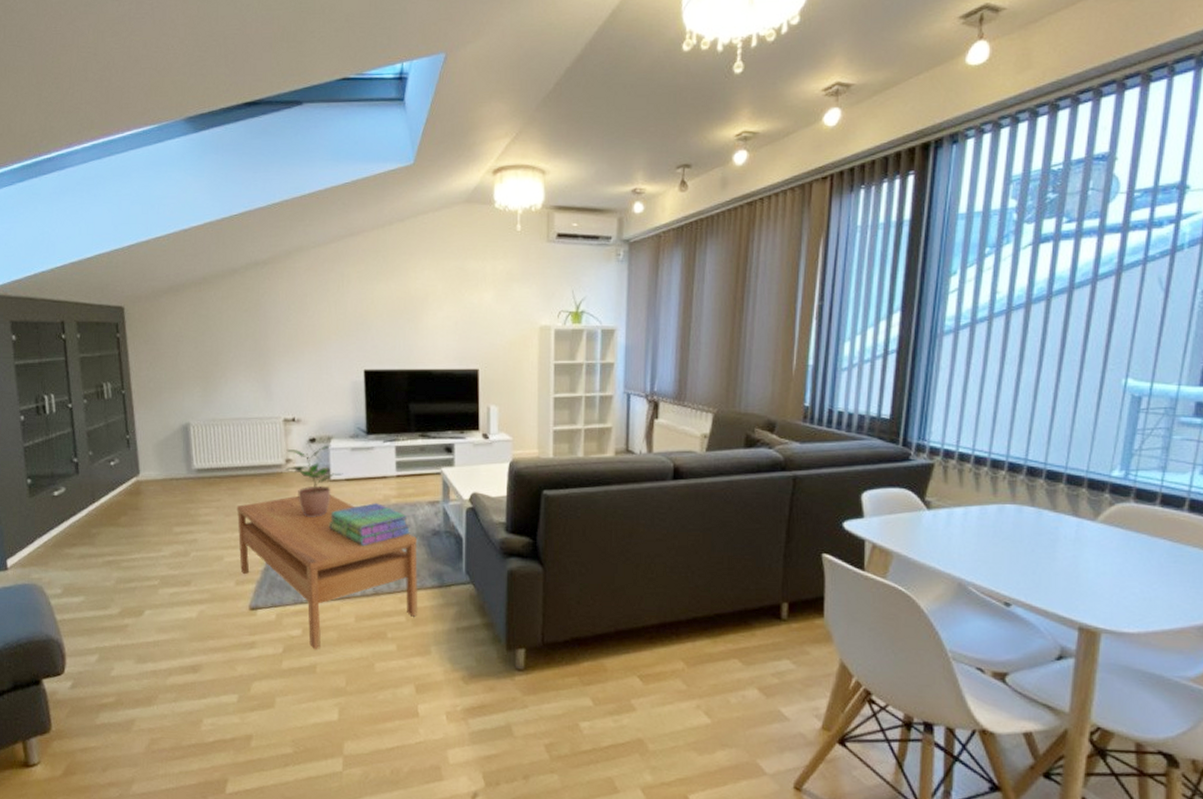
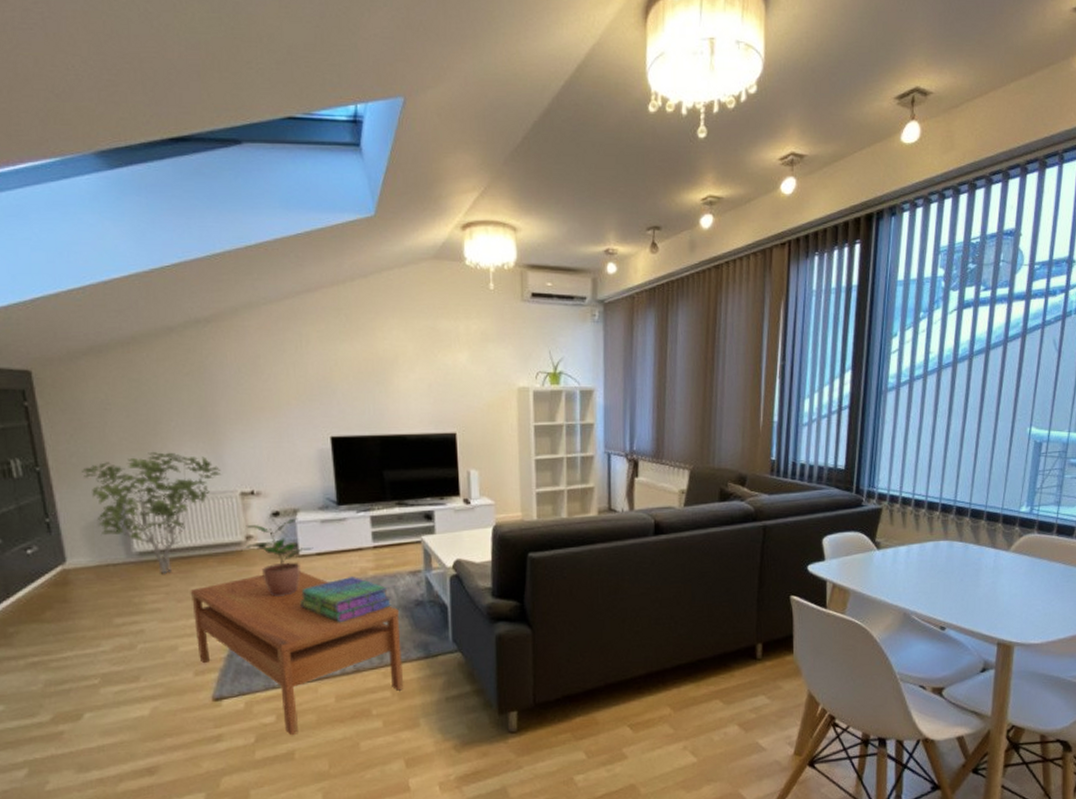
shrub: none [157,380,269,490] -> present [82,452,222,574]

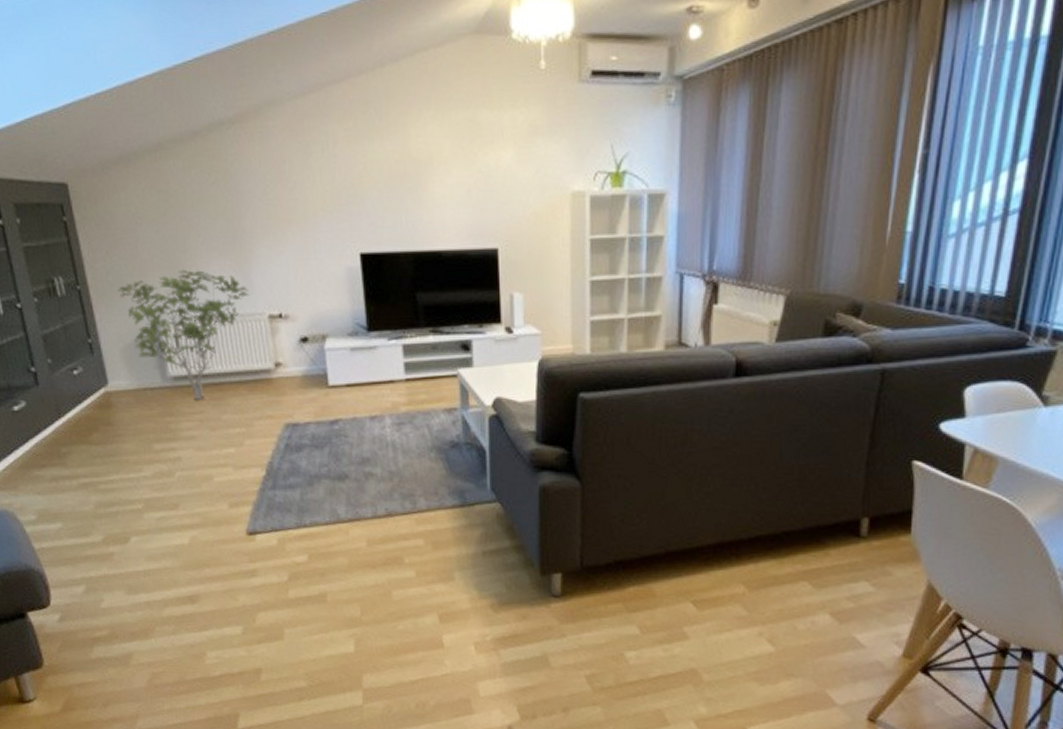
coffee table: present [190,571,404,736] -> none [222,403,438,578]
potted plant: present [241,518,314,597] -> none [271,345,343,430]
stack of books: present [299,577,393,623] -> none [329,412,426,462]

